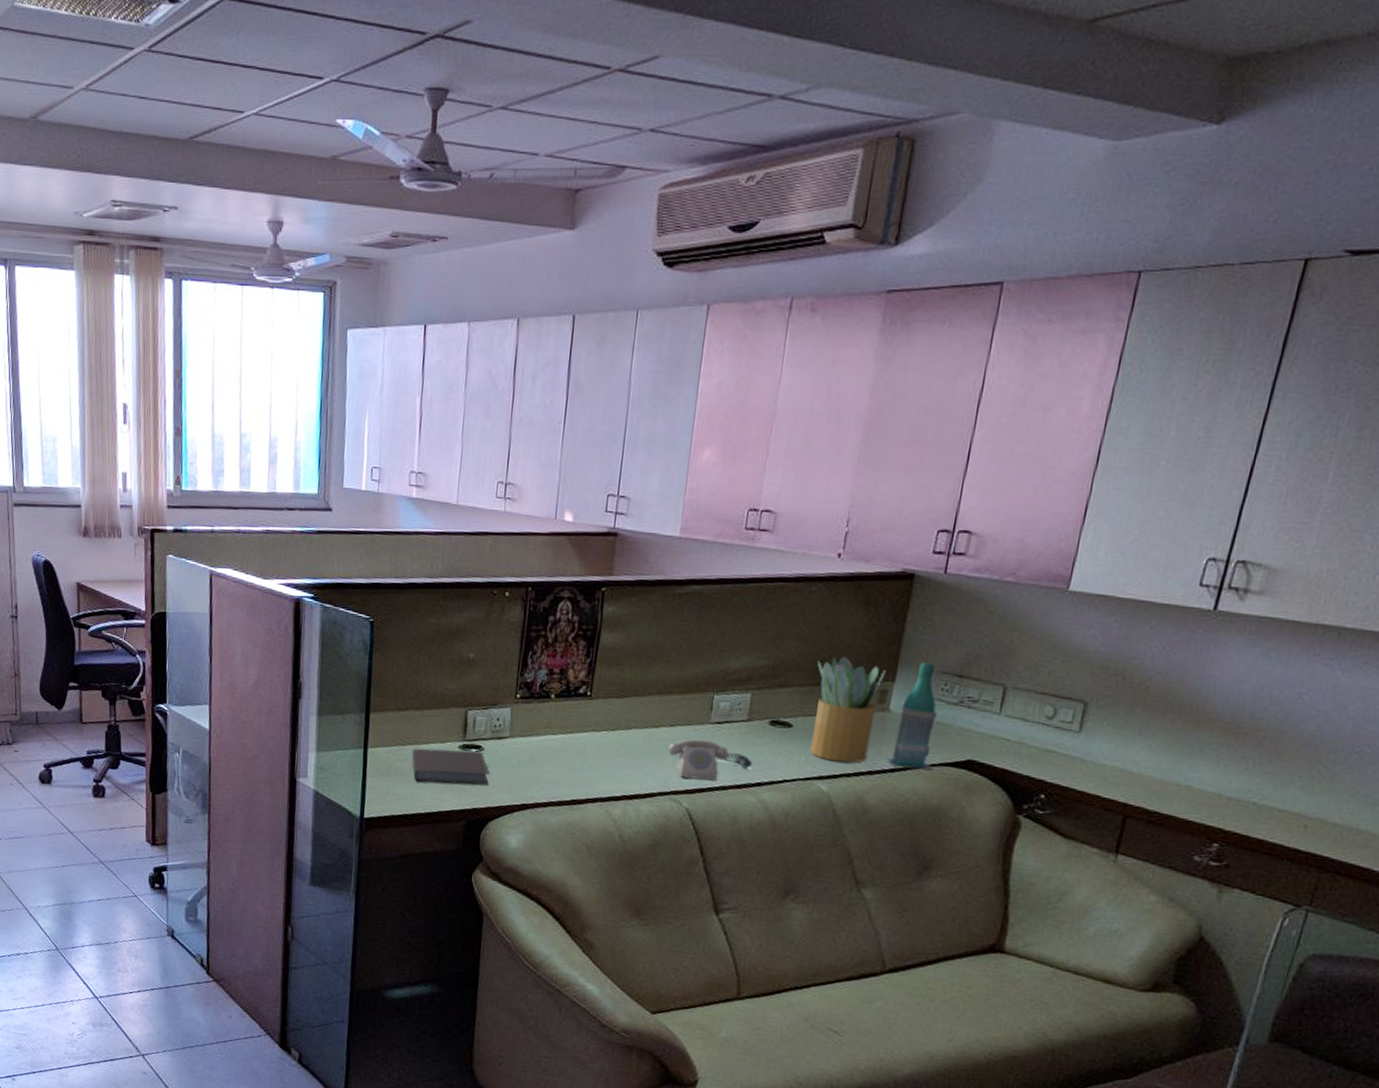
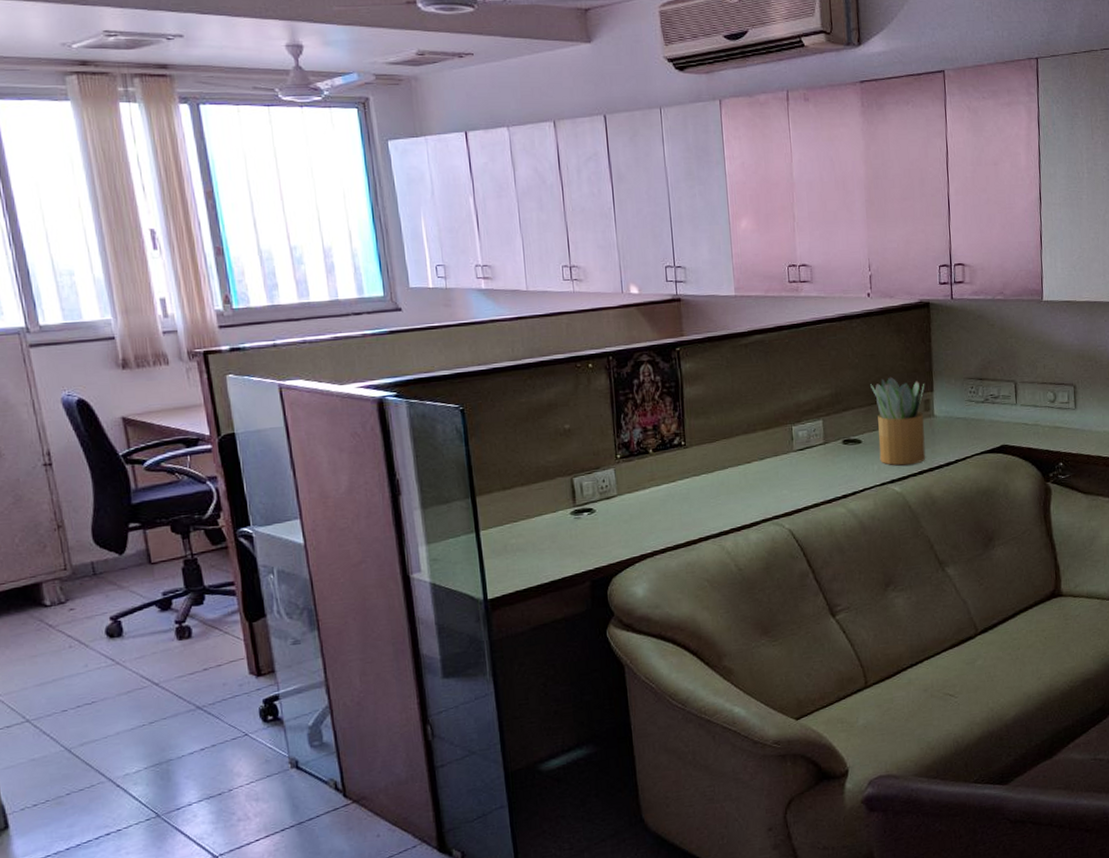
notebook: present [411,748,490,785] -> none [525,513,606,553]
telephone: present [668,738,752,781] -> none [763,466,836,503]
bottle: present [887,662,938,770] -> none [941,372,978,462]

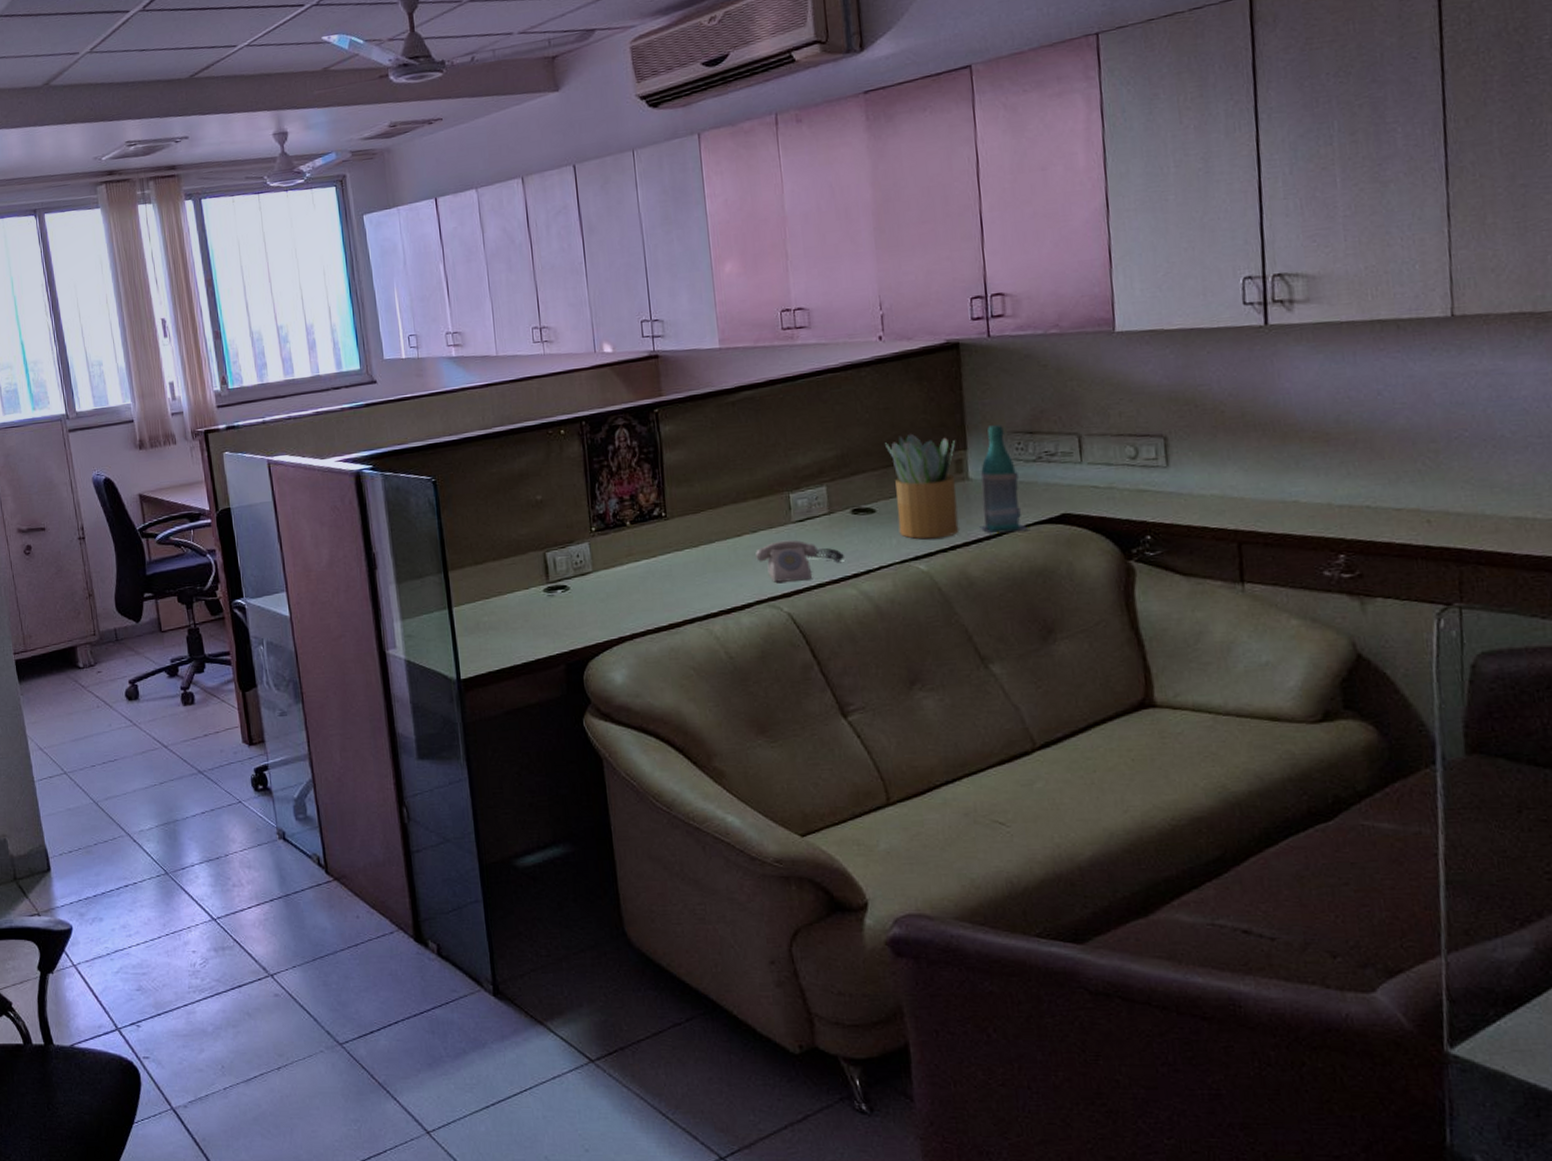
telephone: none [763,466,836,503] -> present [755,539,844,583]
bottle: none [941,372,978,462] -> present [979,425,1030,534]

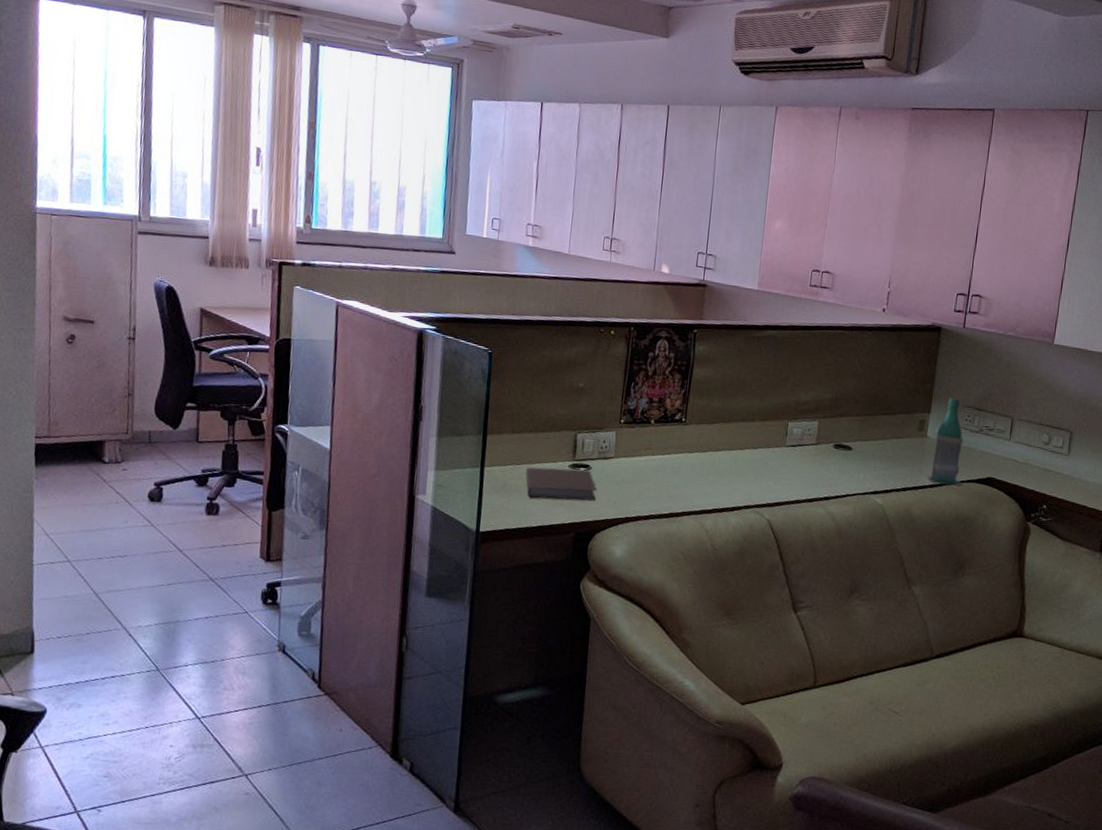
notebook: none [497,591,581,632] -> present [525,467,597,501]
telephone: present [755,539,844,583] -> none [752,459,821,496]
potted plant: present [885,433,959,540] -> none [867,391,924,480]

